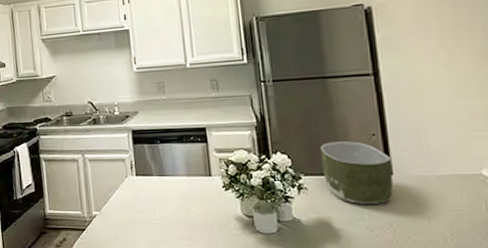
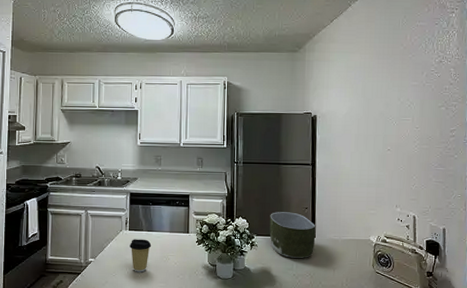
coffee cup: none [139,186,166,227] -> present [130,239,152,272]

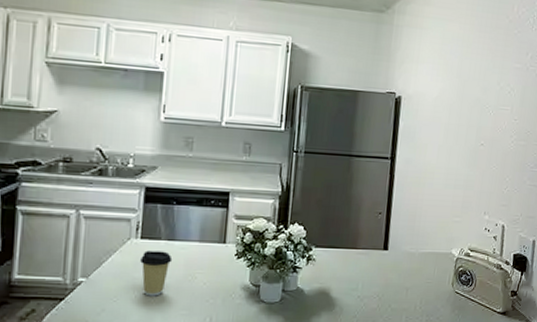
bowl: present [269,212,316,258] -> none [332,217,390,276]

